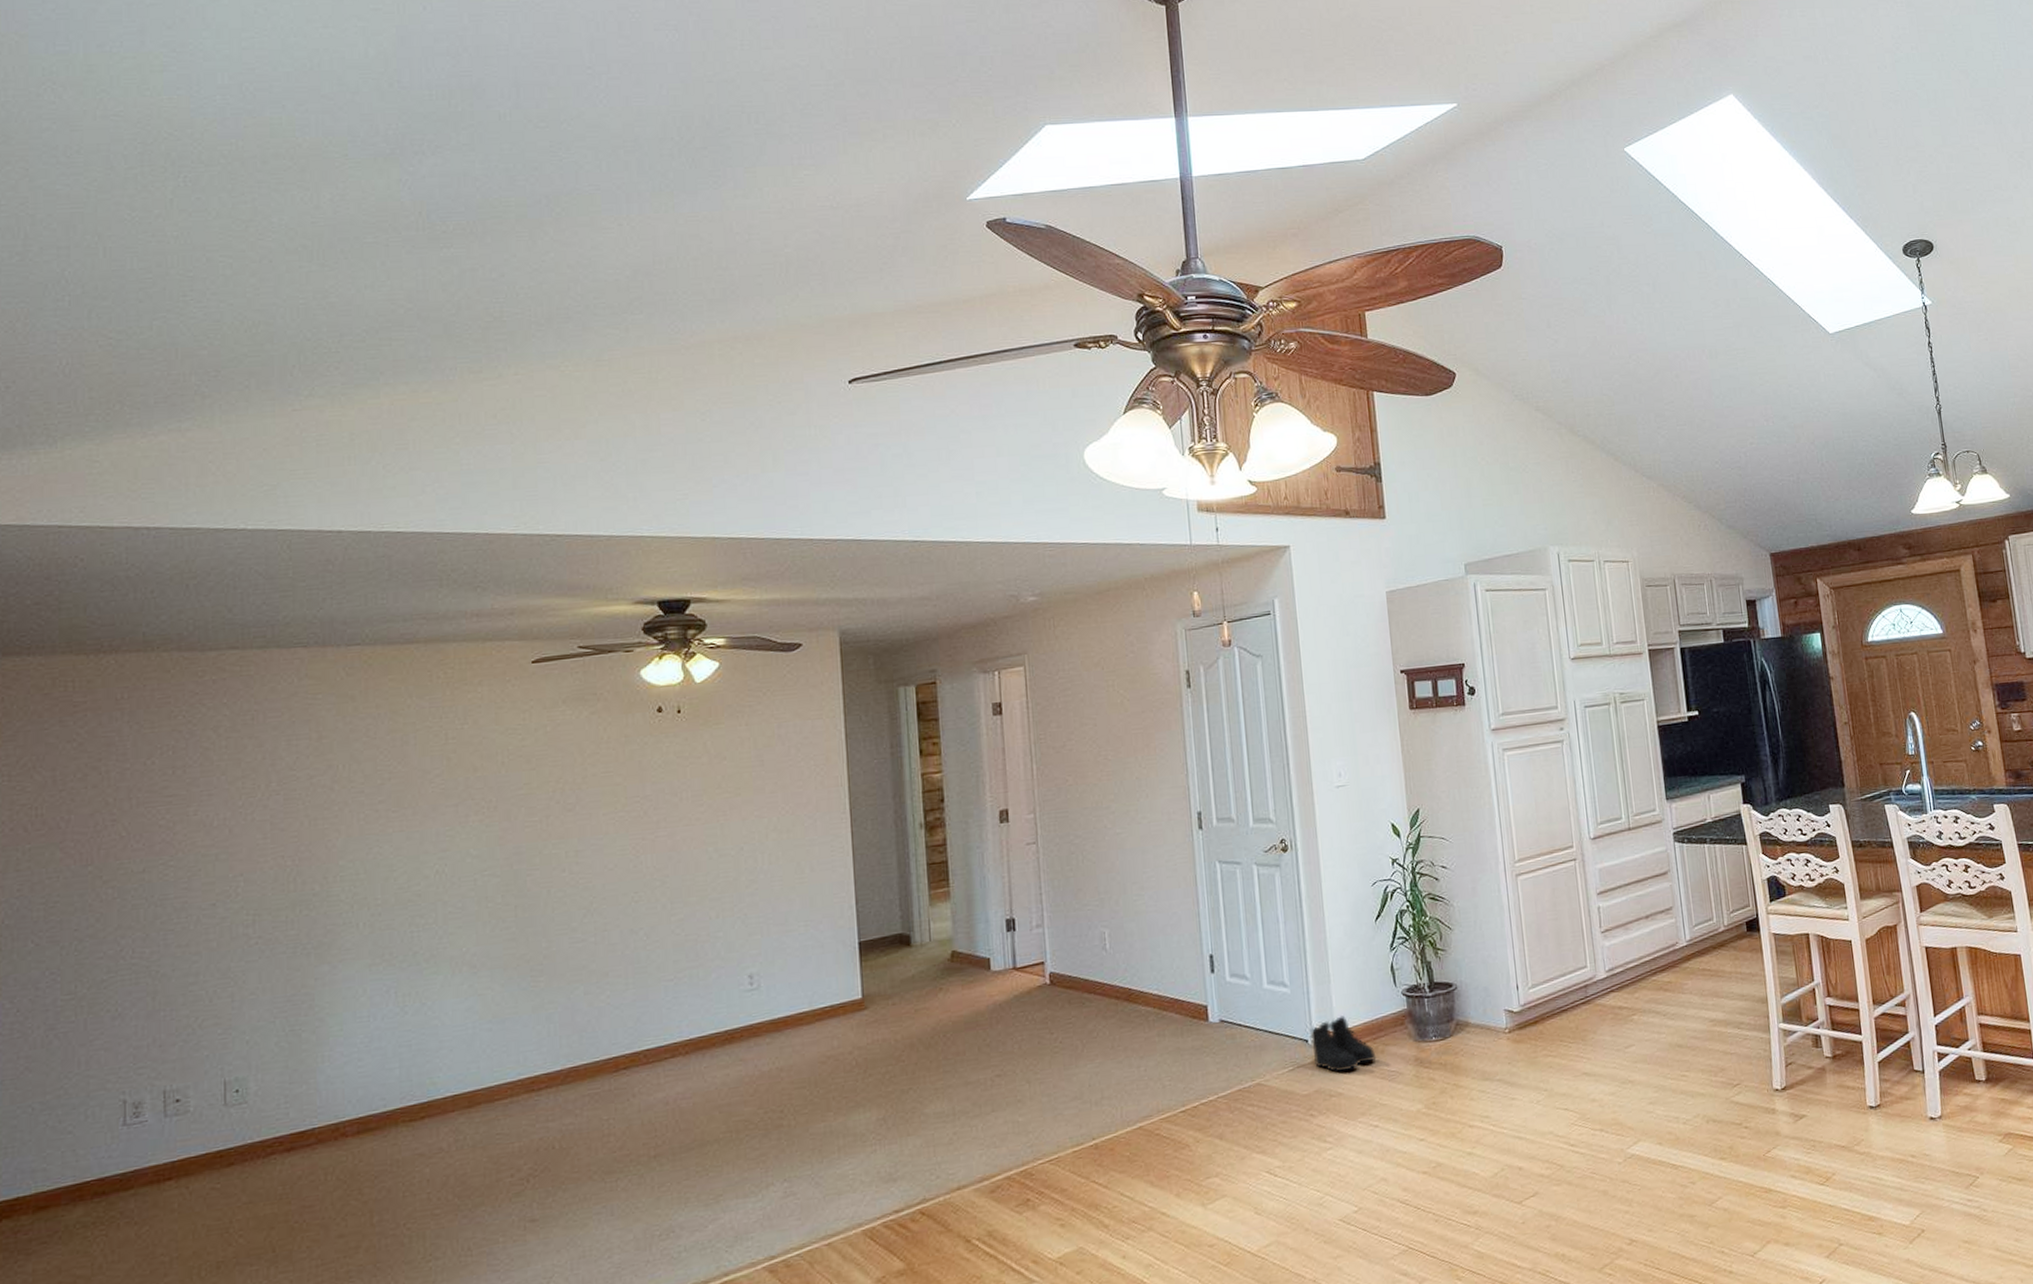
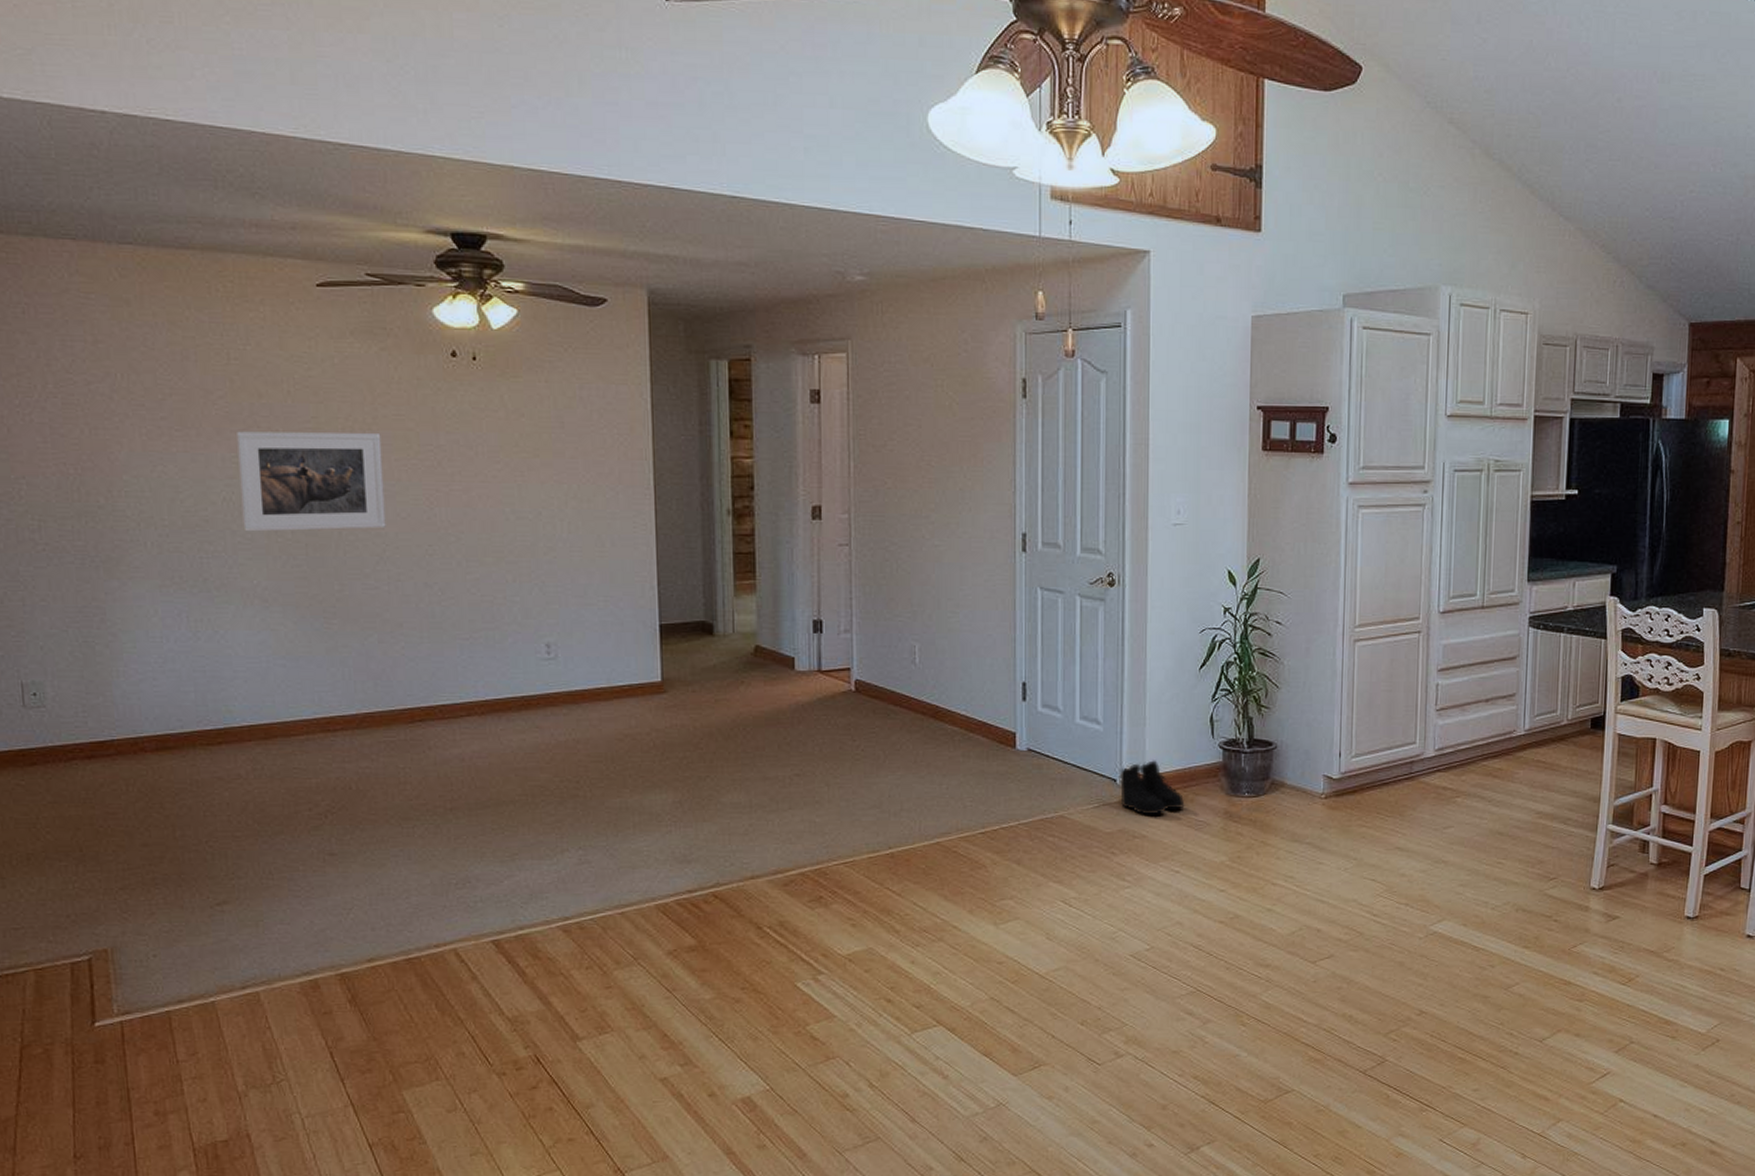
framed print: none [452,792,594,901] -> present [237,431,386,532]

